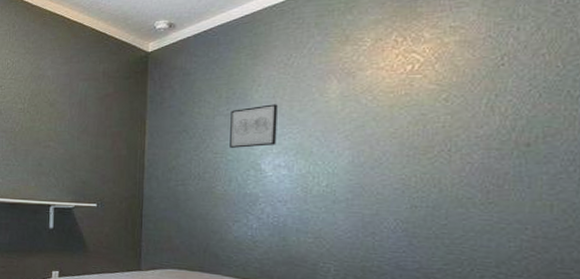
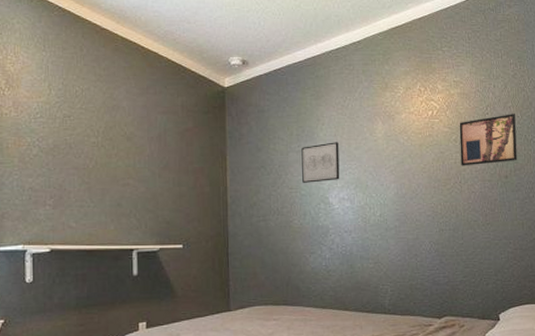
wall art: none [452,63,552,131] -> present [459,114,518,166]

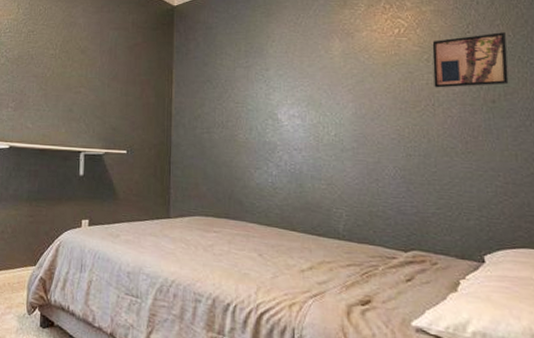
wall art: present [301,142,340,183] -> none [249,59,290,98]

